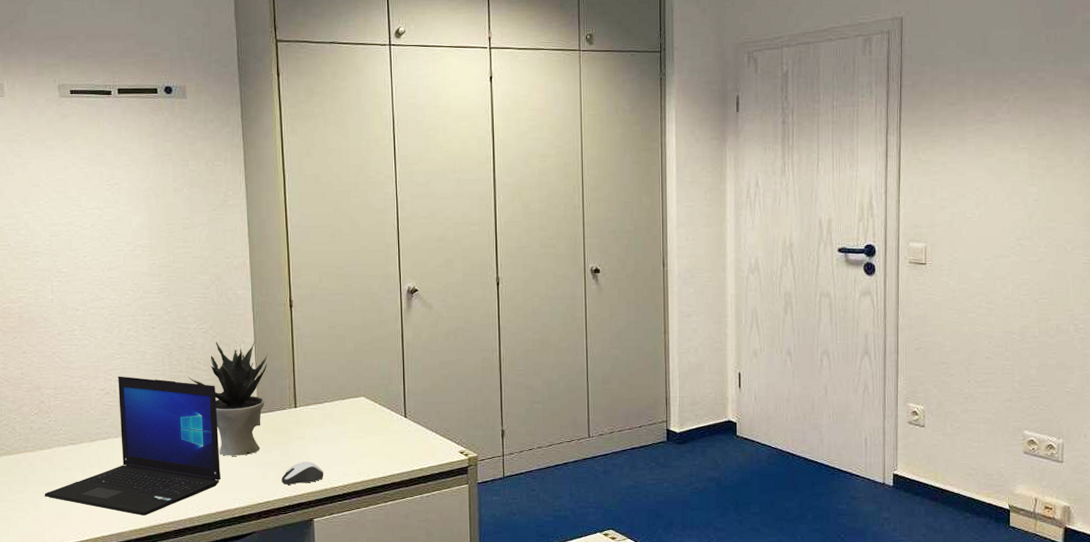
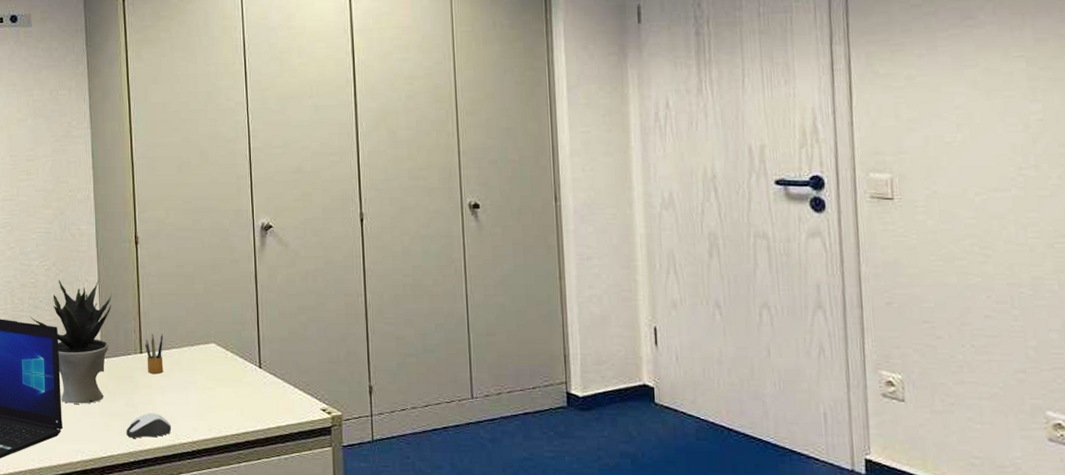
pencil box: none [299,390,317,427] -> present [145,334,164,375]

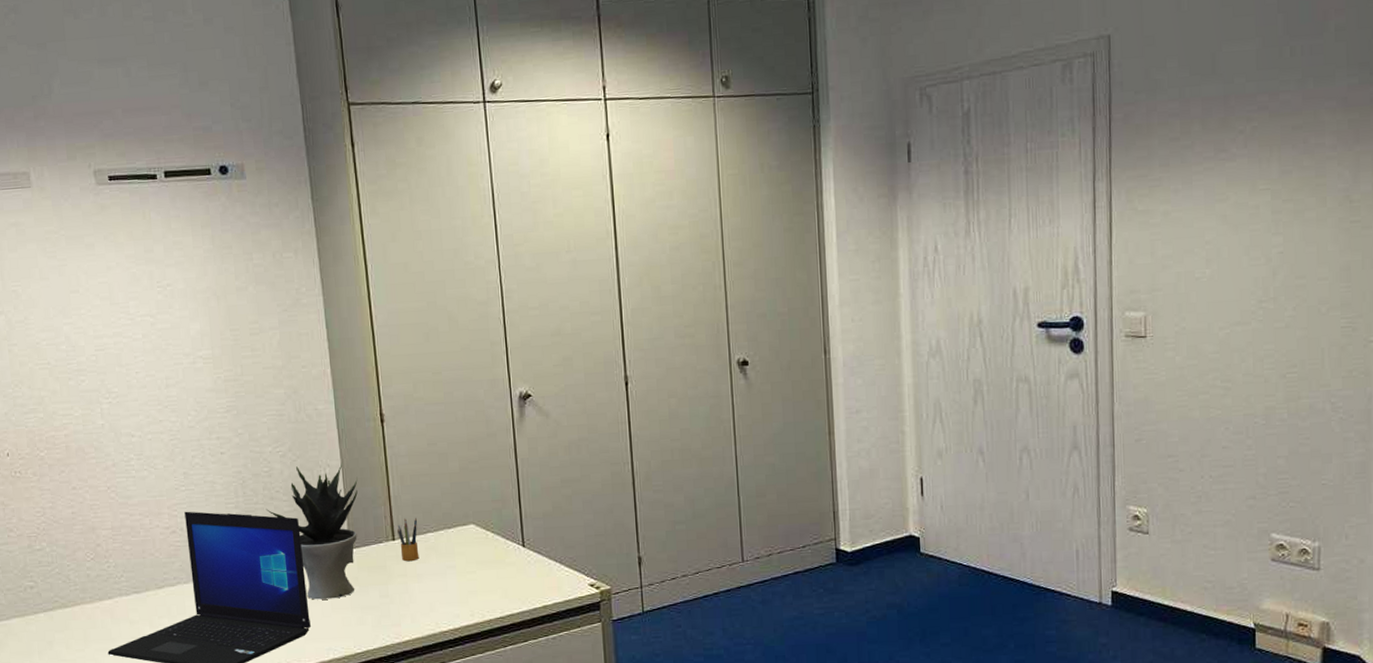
computer mouse: present [126,413,172,438] -> none [381,602,431,631]

